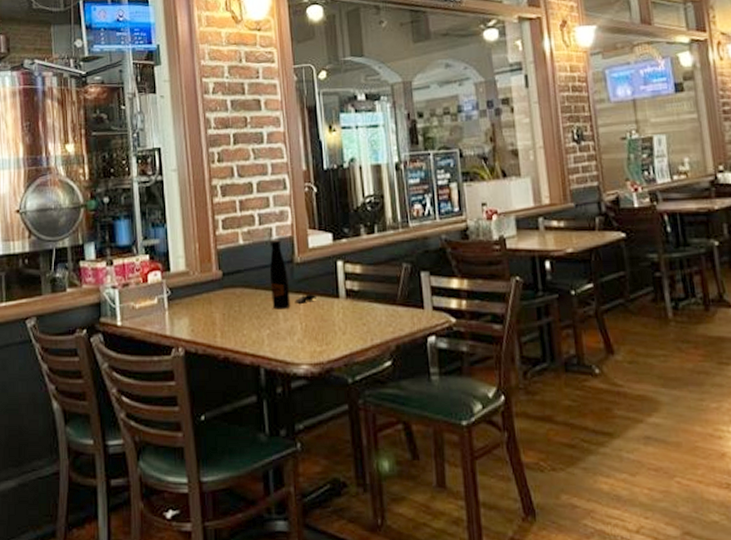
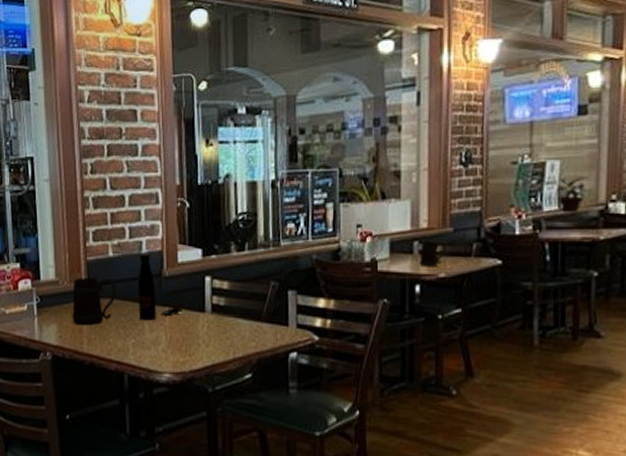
beer mug: none [203,266,248,318] -> present [72,277,116,326]
beer mug: none [545,216,571,243] -> present [419,241,447,267]
potted plant: none [665,149,695,185] -> present [555,177,588,214]

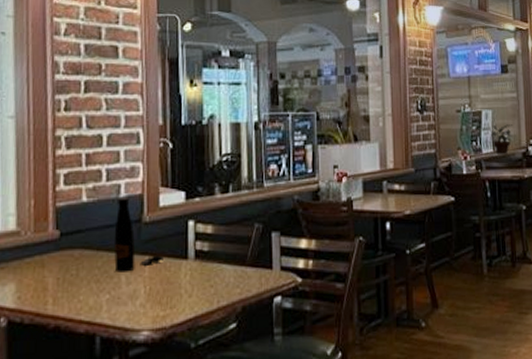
beer mug: present [72,277,116,326] -> none [35,225,90,283]
beer mug: present [419,241,447,267] -> none [388,180,410,205]

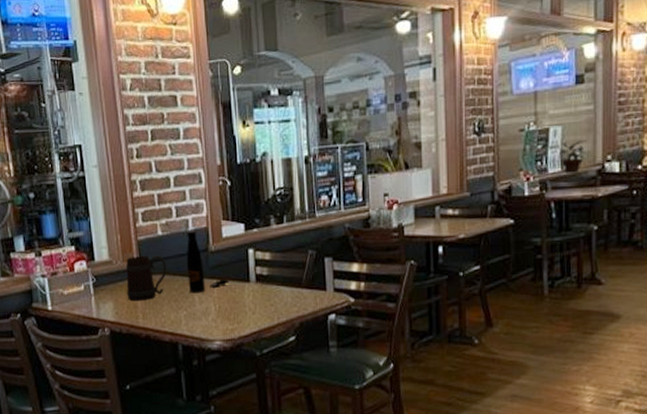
beer mug: none [35,225,90,283] -> present [125,255,167,301]

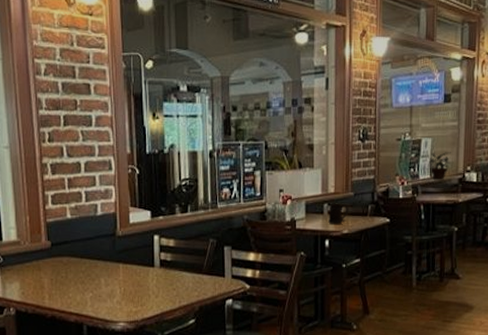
beer mug: present [125,255,167,301] -> none [33,237,75,282]
beer bottle: present [186,231,229,293] -> none [94,215,134,276]
beer mug: none [441,205,465,230] -> present [328,203,349,225]

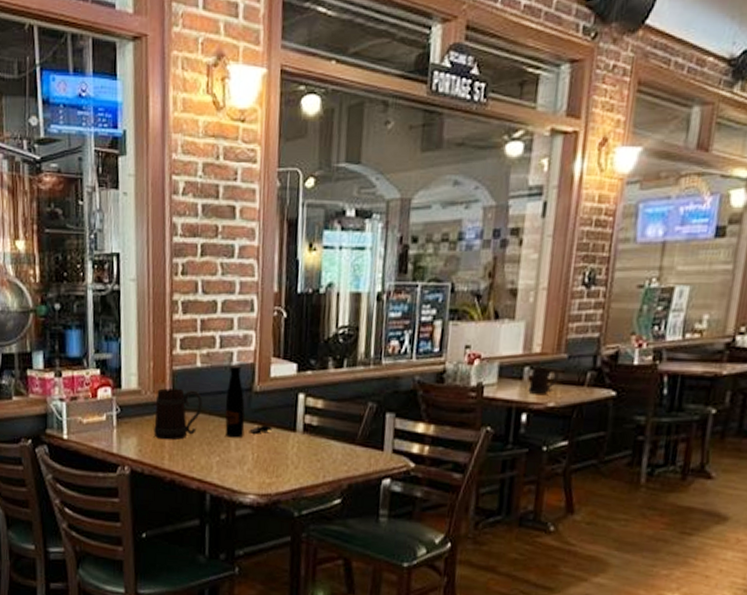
beer mug: none [33,237,75,282] -> present [154,388,203,440]
beer bottle: none [94,215,134,276] -> present [225,365,272,438]
potted plant: present [428,152,451,181] -> none [681,305,718,345]

